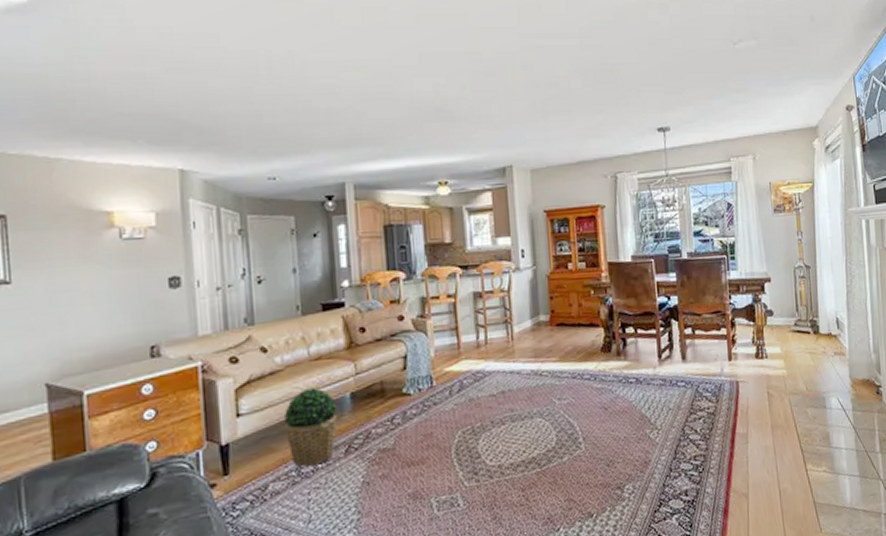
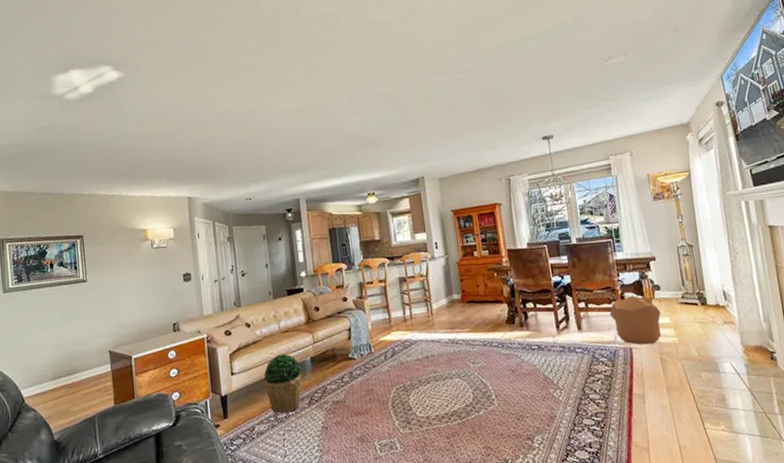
pouf: none [717,321,772,378] -> present [609,295,661,345]

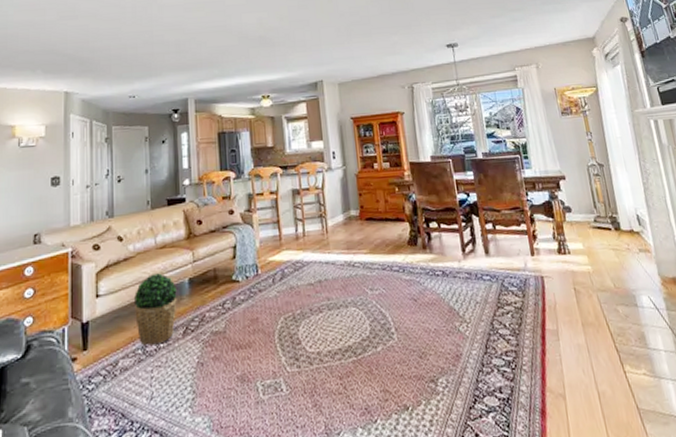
pouf: present [609,295,661,345] -> none [518,217,574,273]

